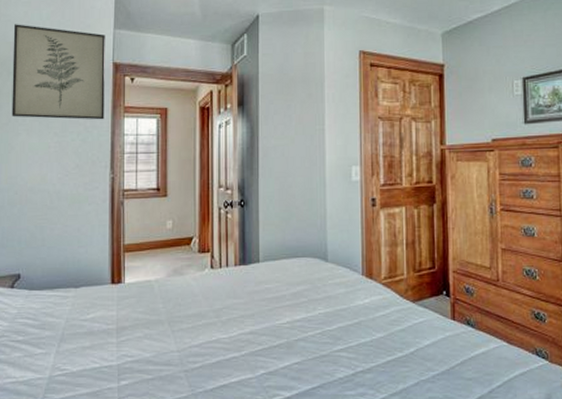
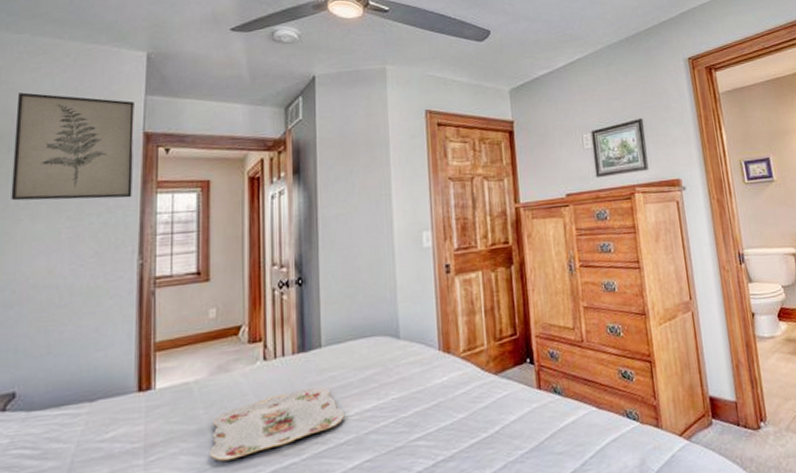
serving tray: none [166,296,279,348] -> present [209,387,346,462]

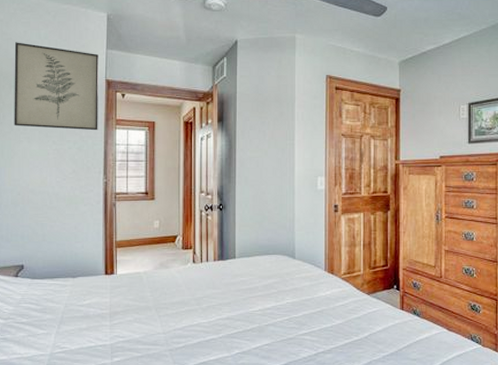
serving tray: present [209,387,346,462] -> none [154,287,252,330]

